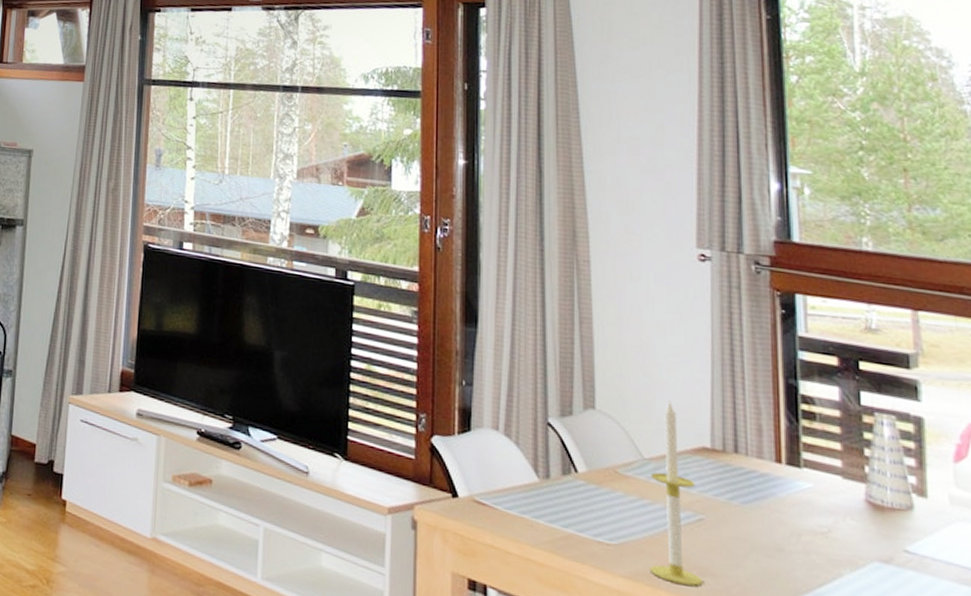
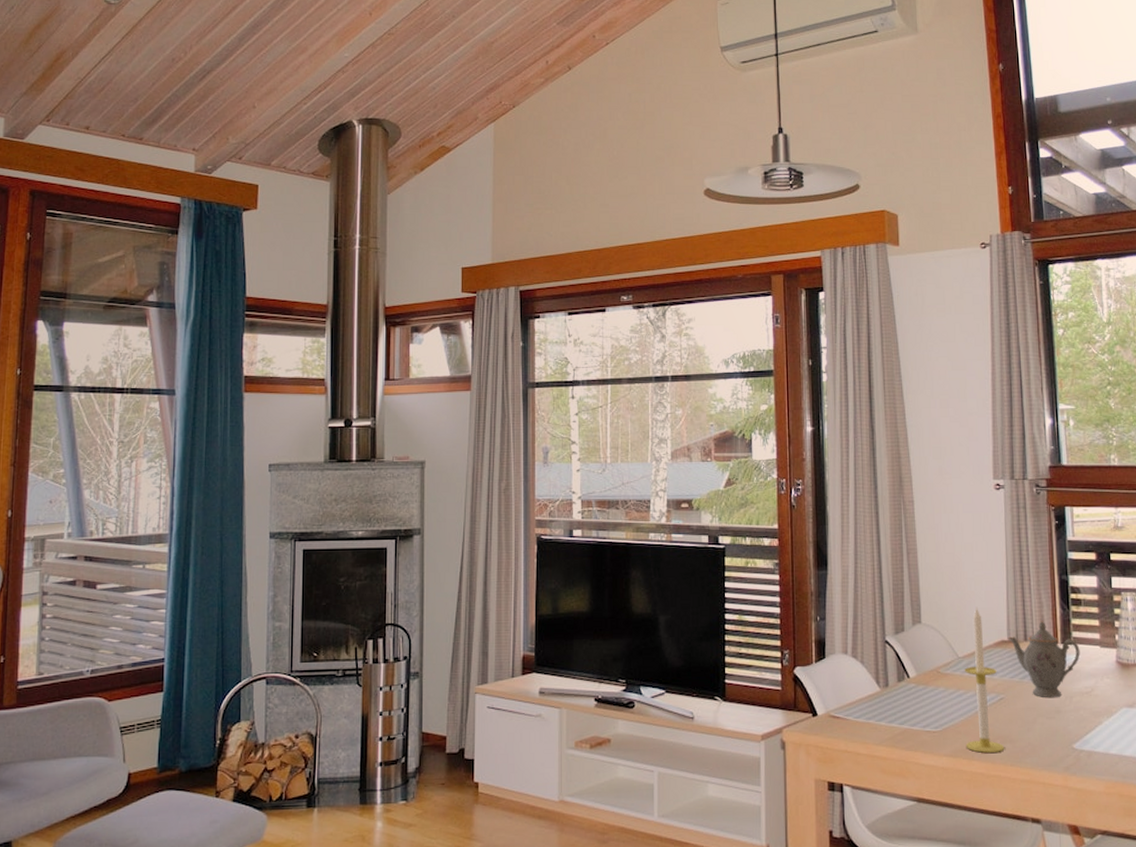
teapot: none [710,431,813,532] -> present [1007,621,1080,697]

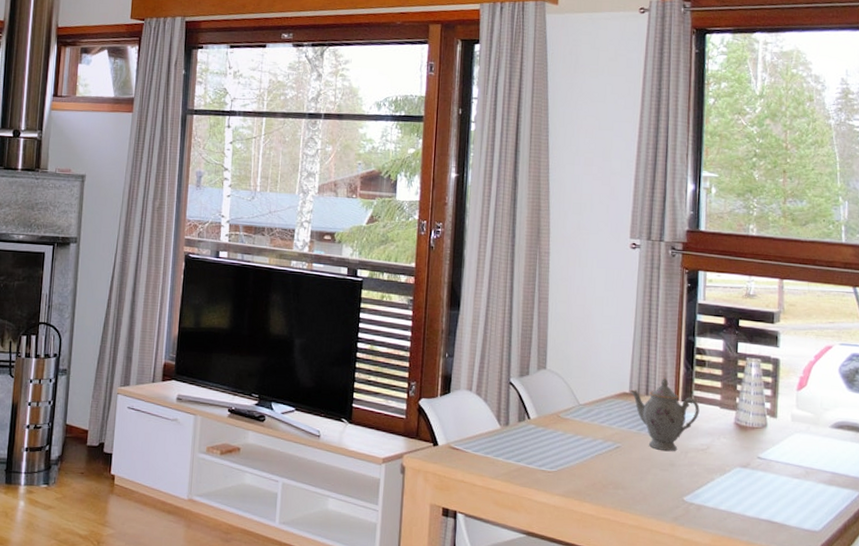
candle: present [964,607,1005,754] -> none [578,358,617,498]

